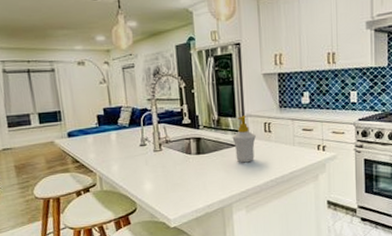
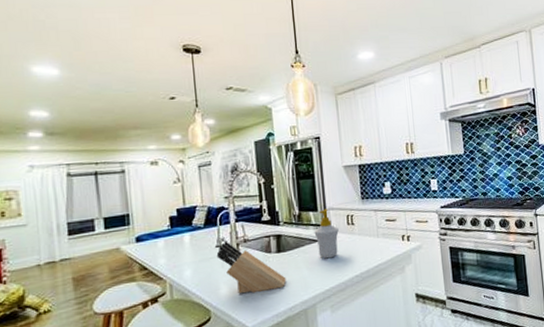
knife block: none [140,141,205,190] -> present [216,241,286,294]

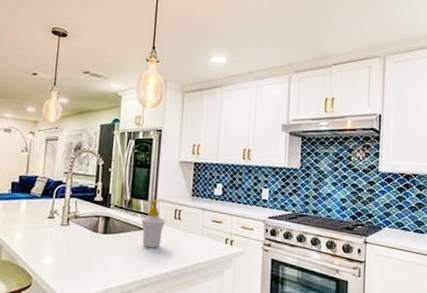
knife block: present [216,241,286,294] -> none [47,214,108,269]

